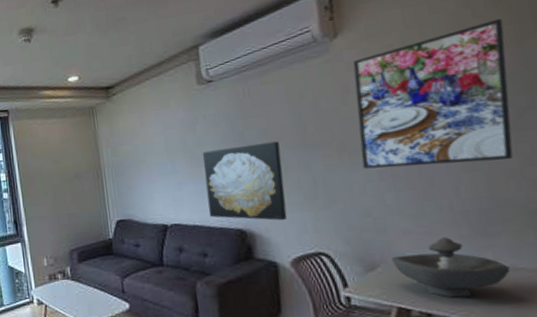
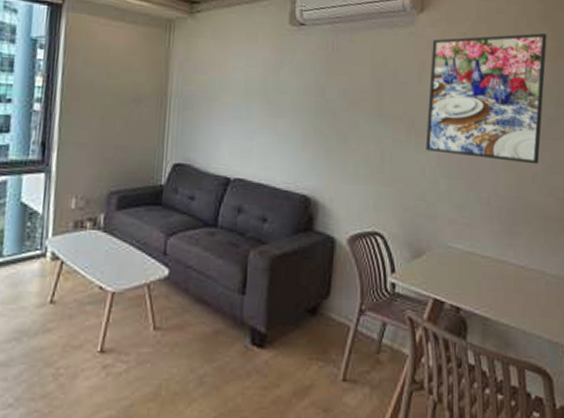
wall art: present [203,141,288,221] -> none [276,100,357,193]
decorative bowl: present [391,237,511,298] -> none [435,231,524,293]

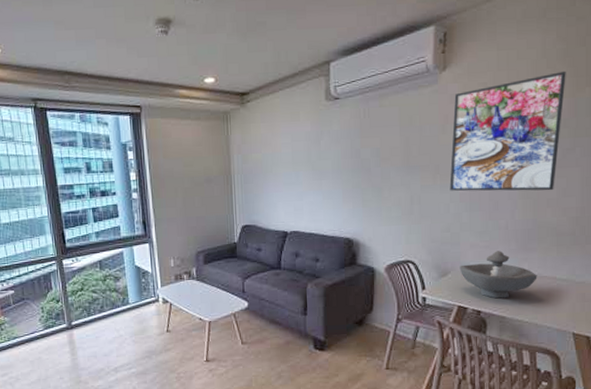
decorative bowl: none [435,231,524,293] -> present [459,251,537,299]

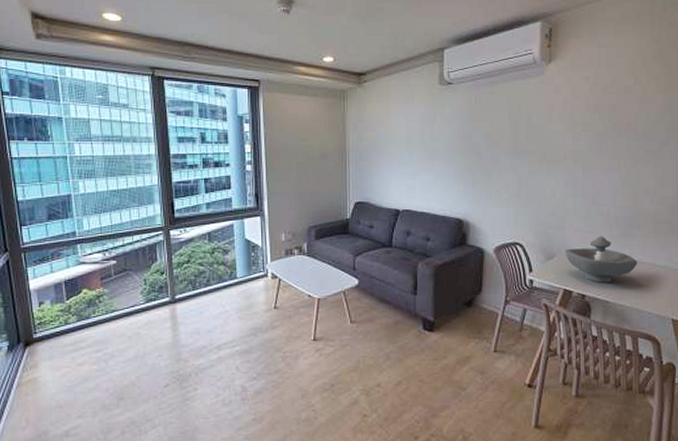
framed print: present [449,71,566,191] -> none [555,70,660,180]

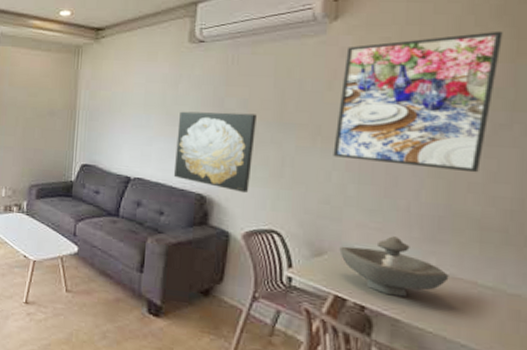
wall art: none [435,145,498,214] -> present [173,111,257,194]
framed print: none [555,70,660,180] -> present [333,30,503,173]

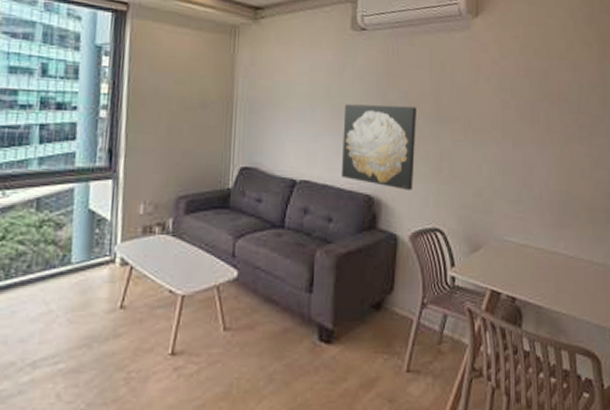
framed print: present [333,30,503,173] -> none [482,35,593,160]
decorative bowl: present [339,236,449,297] -> none [492,224,574,283]

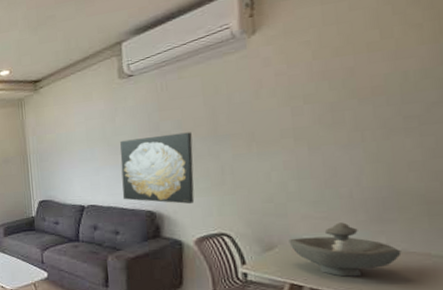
decorative bowl: none [492,224,574,283] -> present [288,222,402,277]

